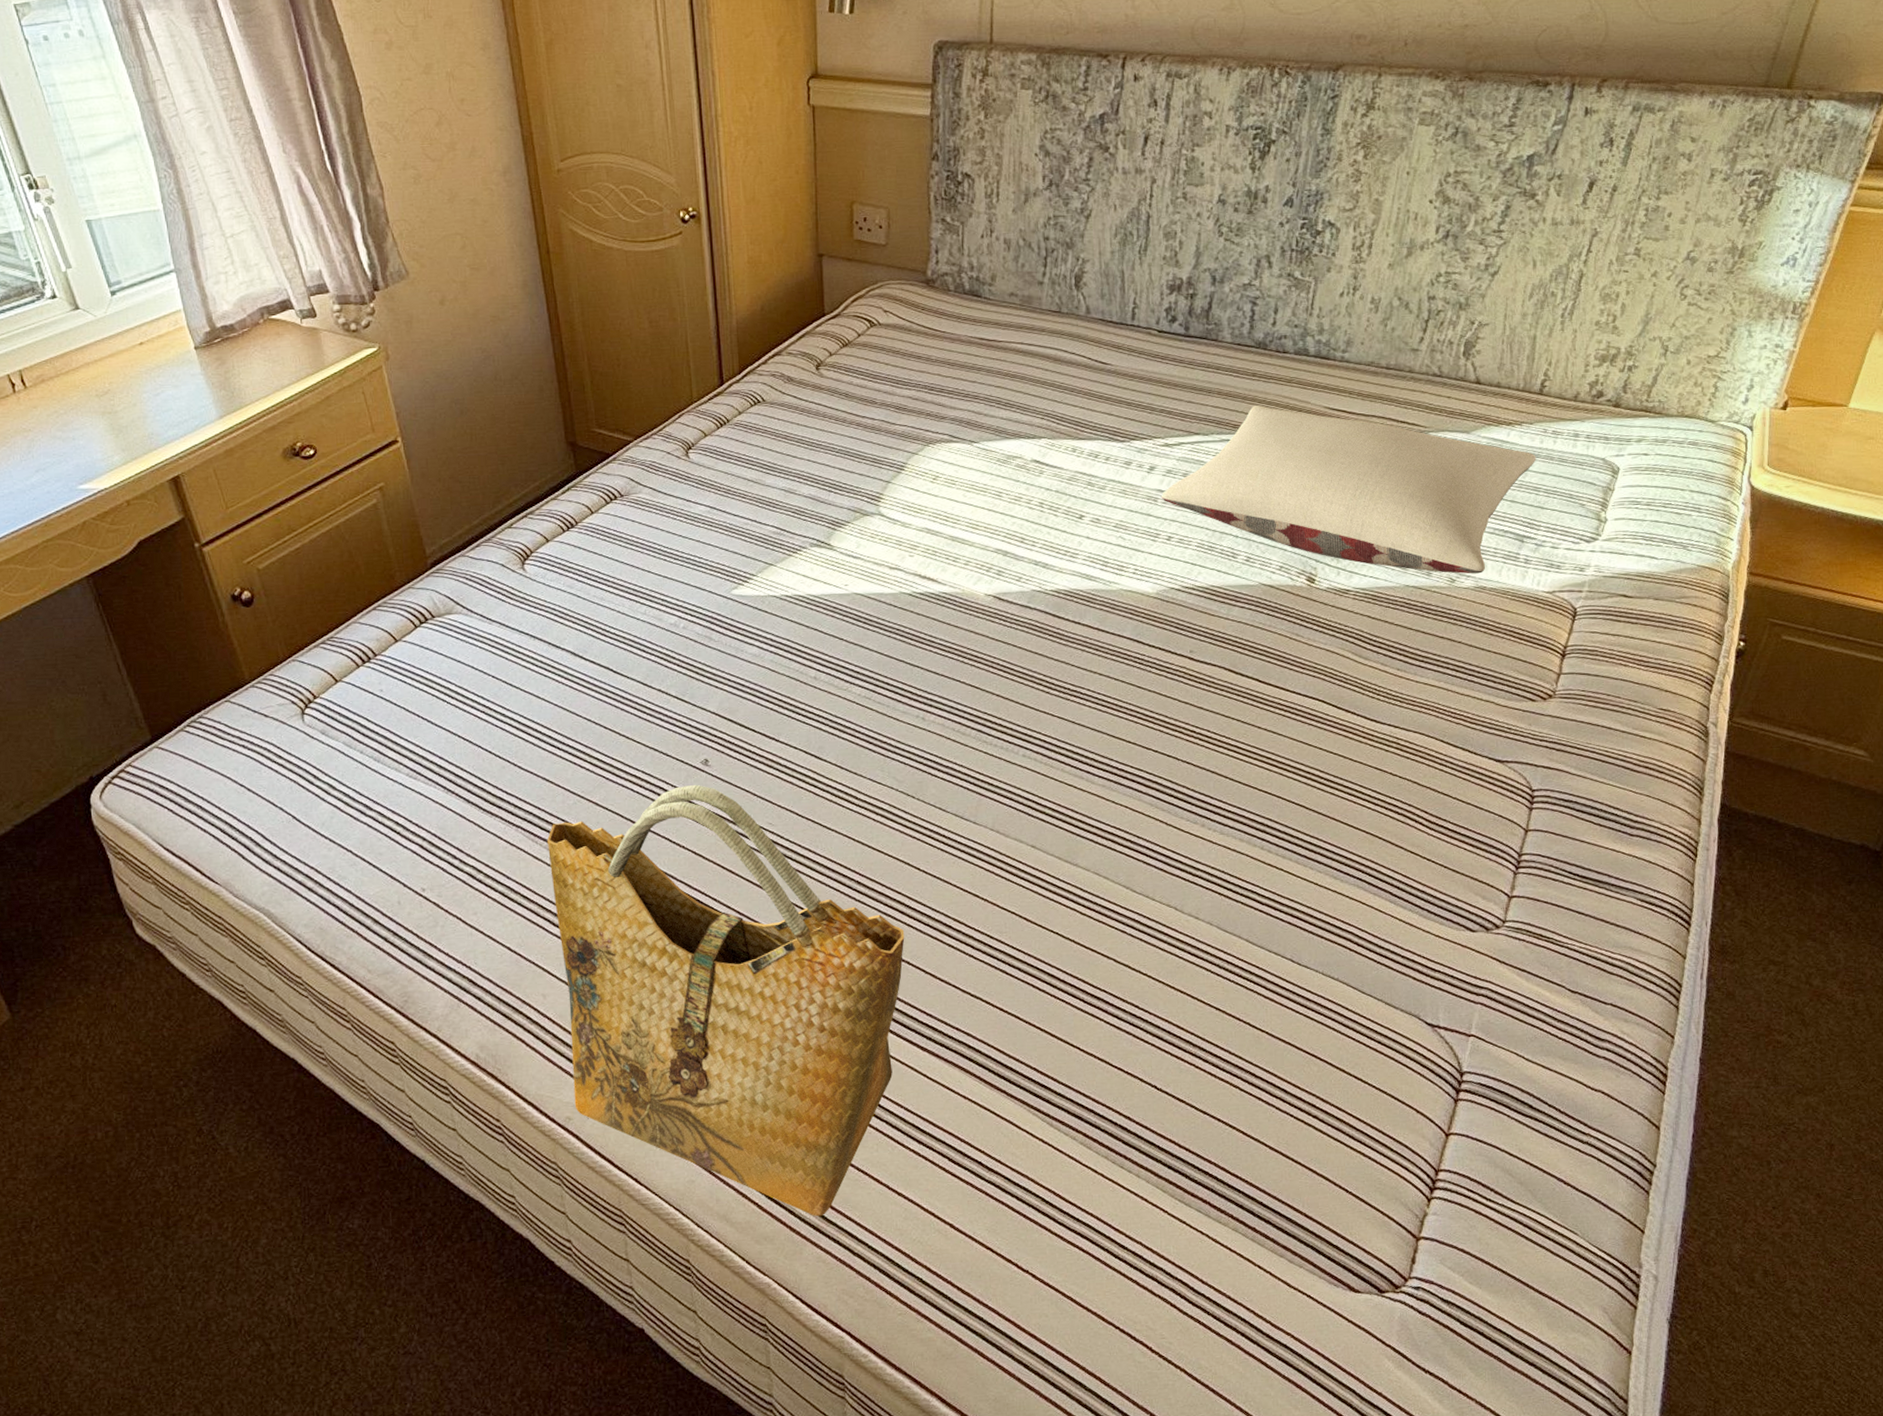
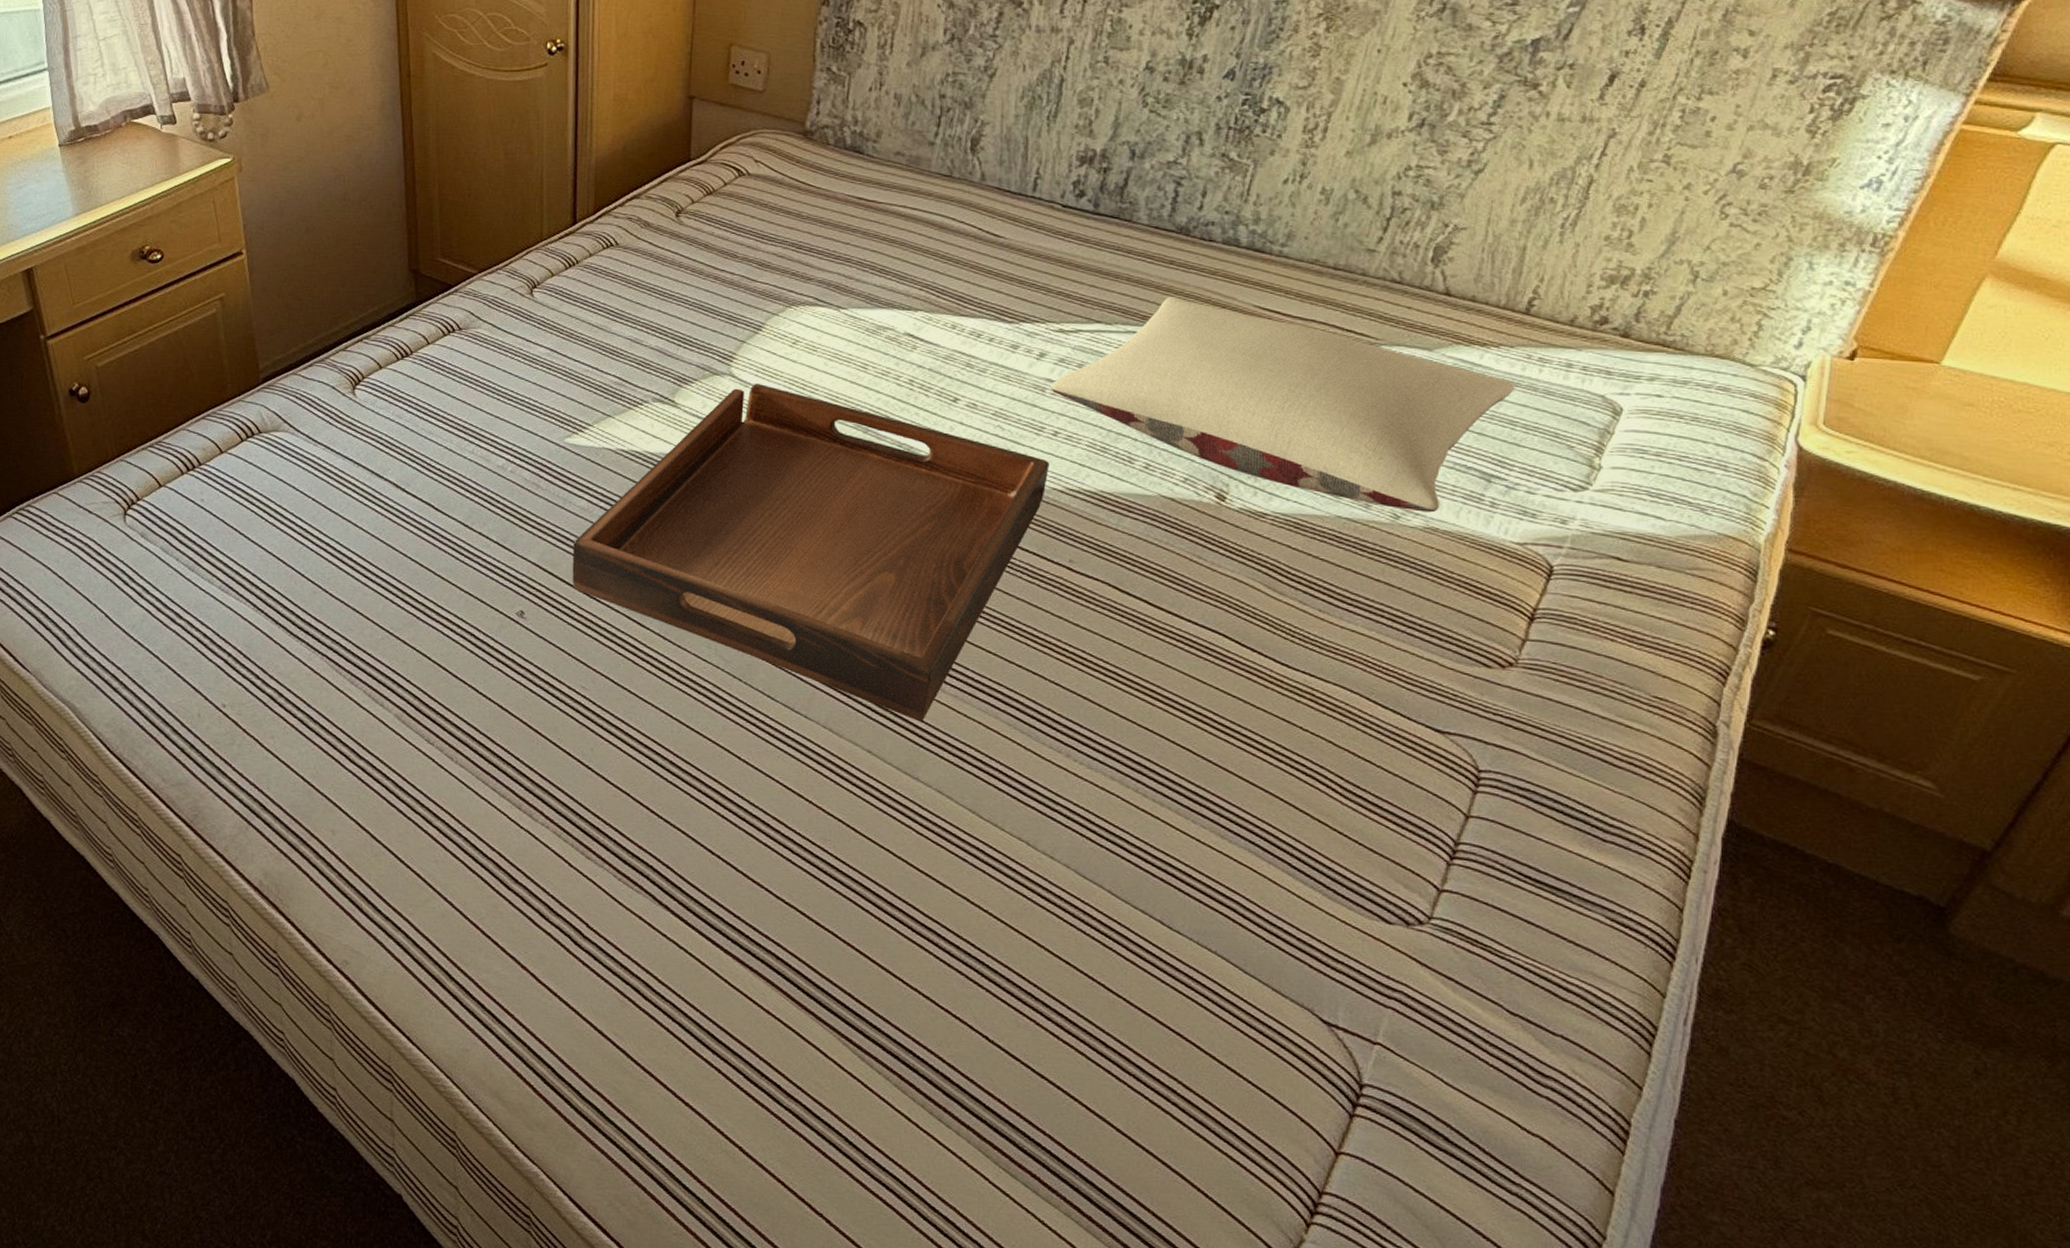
grocery bag: present [547,784,905,1217] -> none [351,635,718,1113]
serving tray: none [748,519,1167,813] -> present [572,383,1050,722]

